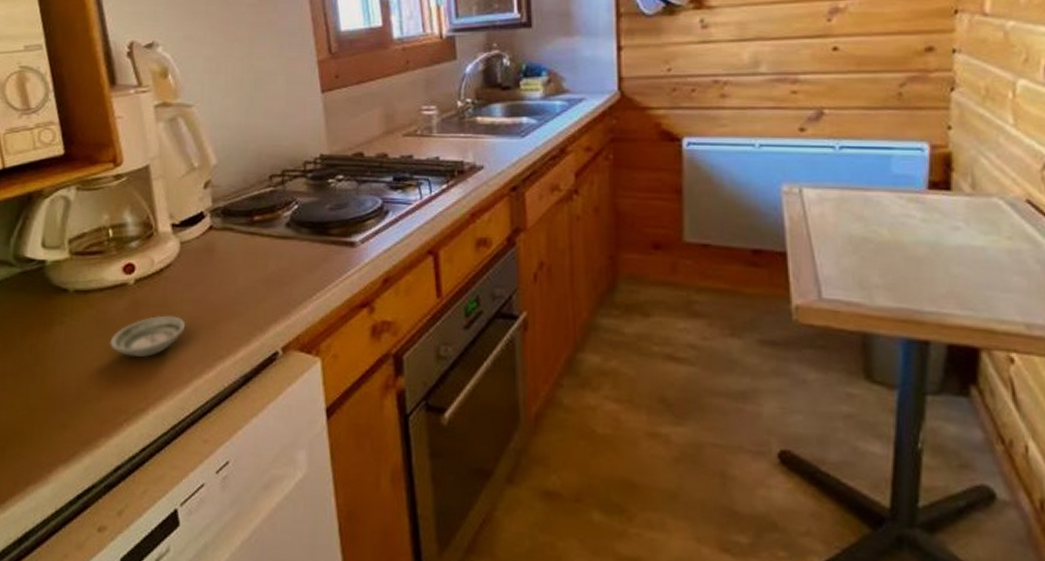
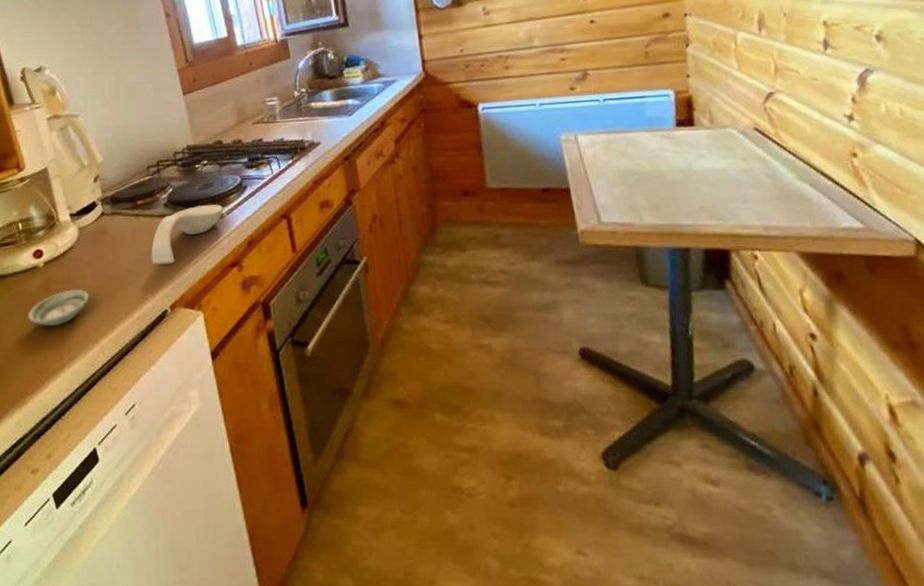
spoon rest: none [264,229,357,297] -> present [151,204,223,265]

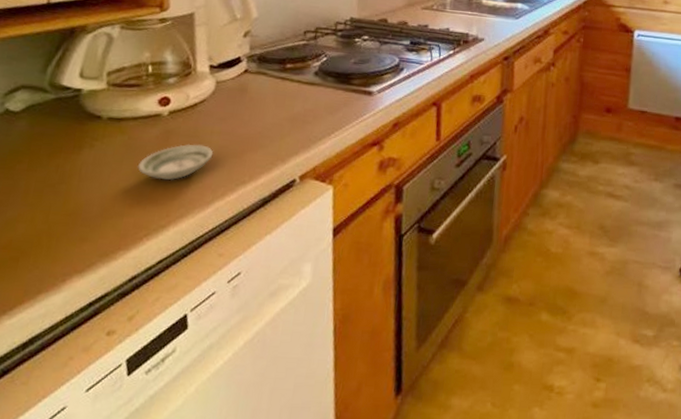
spoon rest: present [151,204,223,265] -> none [289,79,375,134]

